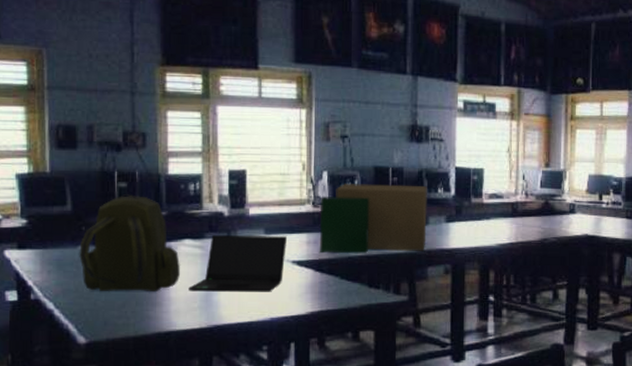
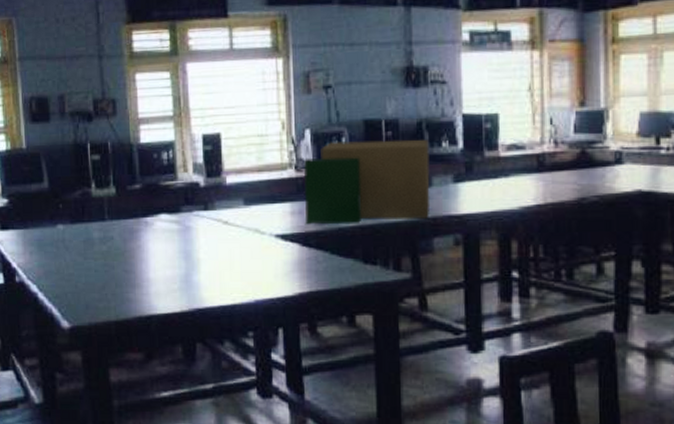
backpack: present [79,194,180,293] -> none [58,167,158,273]
laptop: present [188,235,287,292] -> none [167,206,269,271]

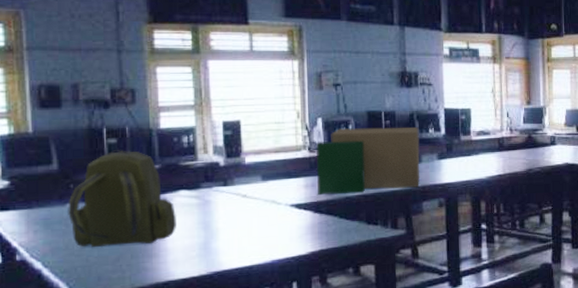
backpack: none [58,167,158,273] -> present [68,150,176,247]

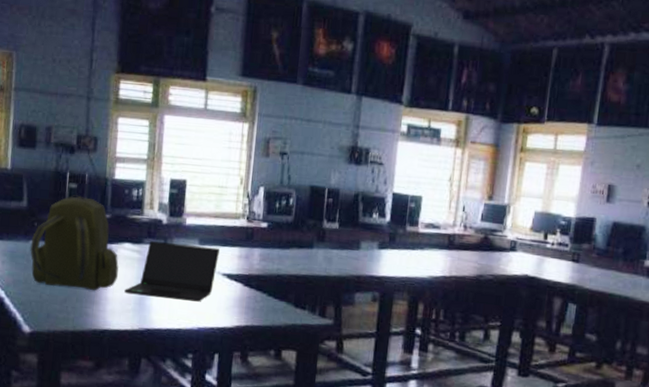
laptop: none [186,181,284,240] -> present [124,241,220,302]
binder: present [316,140,365,195] -> none [250,211,303,274]
box: present [331,127,420,190] -> none [270,200,362,276]

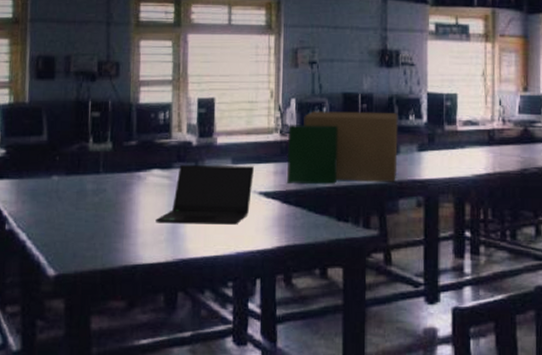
backpack: present [30,195,119,291] -> none [52,124,148,224]
binder: none [250,211,303,274] -> present [287,123,337,185]
box: none [270,200,362,276] -> present [304,110,398,182]

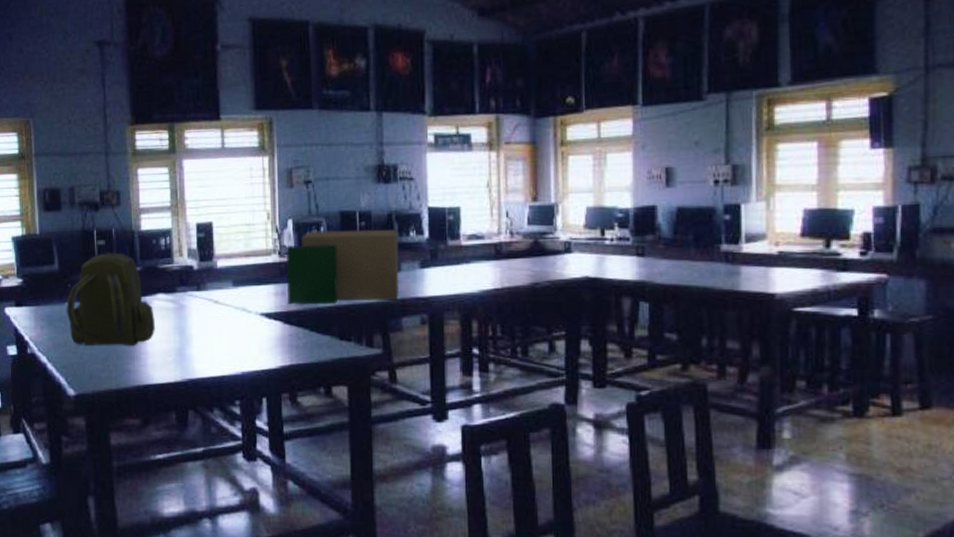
backpack: none [52,124,148,224] -> present [66,251,155,347]
laptop: present [156,165,254,225] -> none [163,288,255,346]

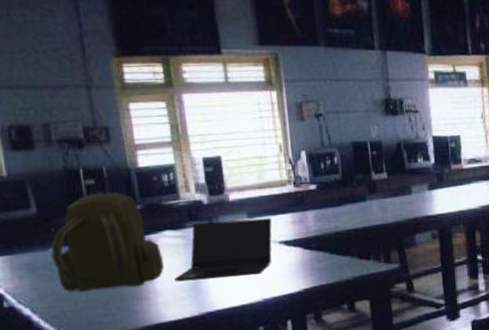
laptop: none [163,288,255,346] -> present [174,218,272,281]
binder: present [287,244,337,305] -> none [301,173,355,230]
box: present [301,229,400,301] -> none [316,157,412,224]

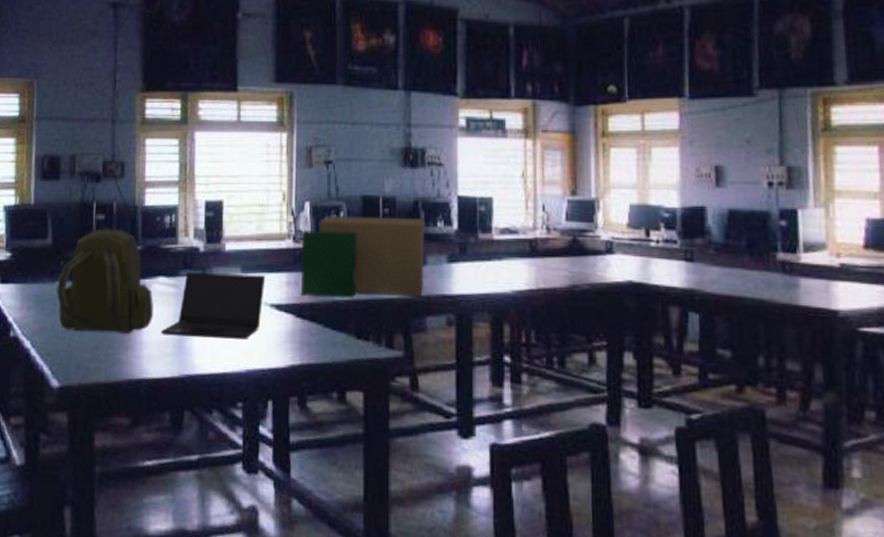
binder: none [301,173,355,230] -> present [301,229,356,299]
box: none [316,157,412,224] -> present [319,214,424,297]

